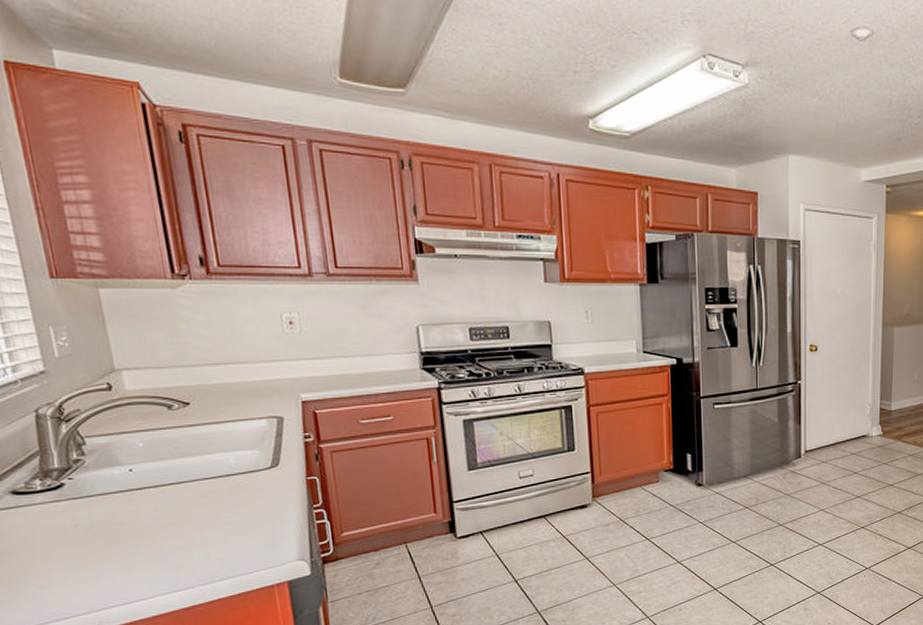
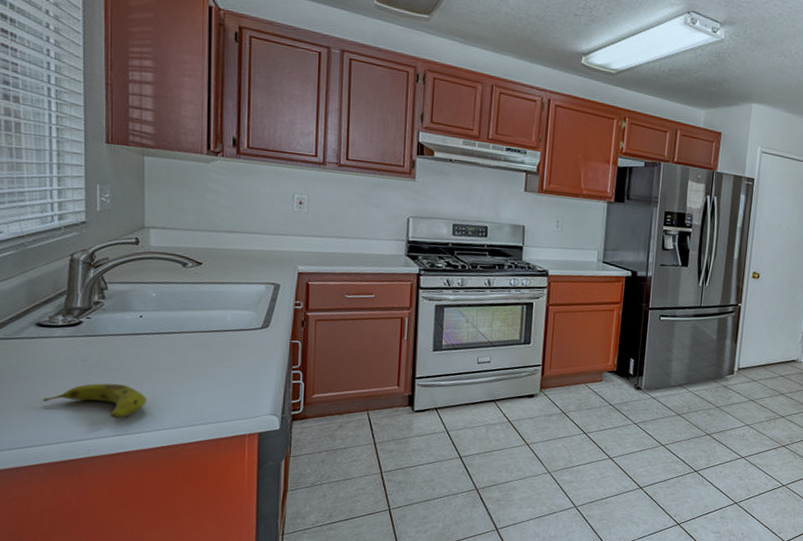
fruit: none [35,547,156,586] -> present [42,383,147,419]

